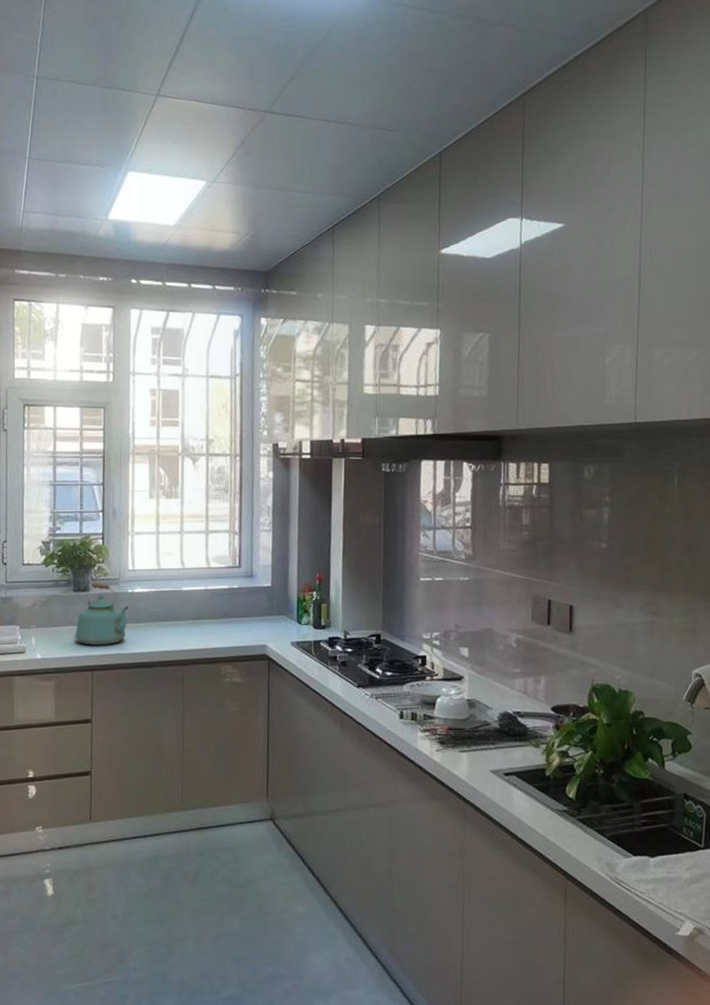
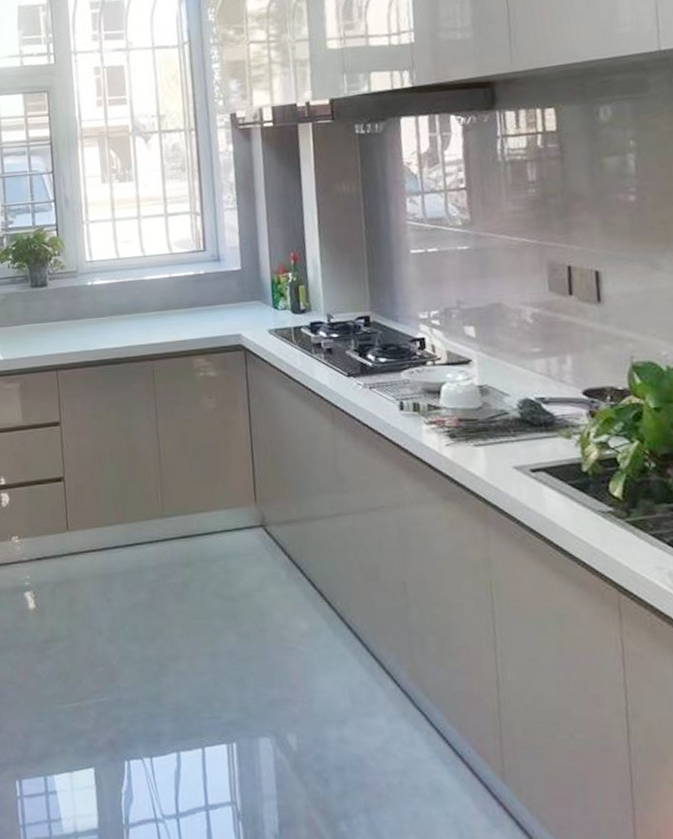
kettle: present [75,583,129,645] -> none [36,277,90,344]

